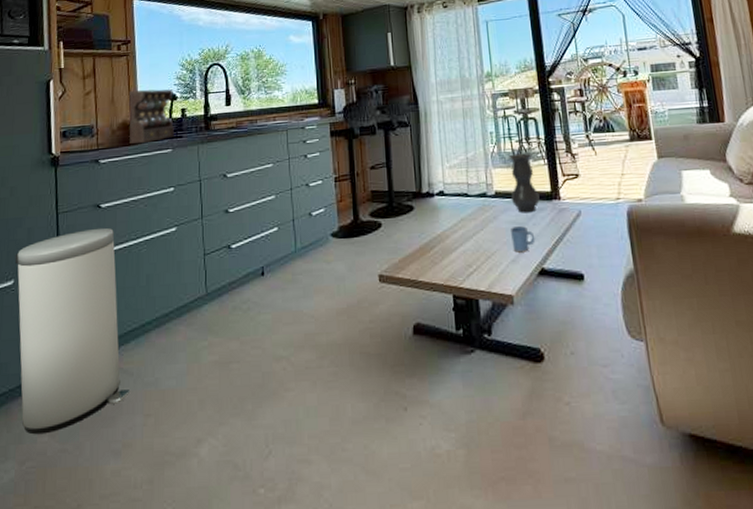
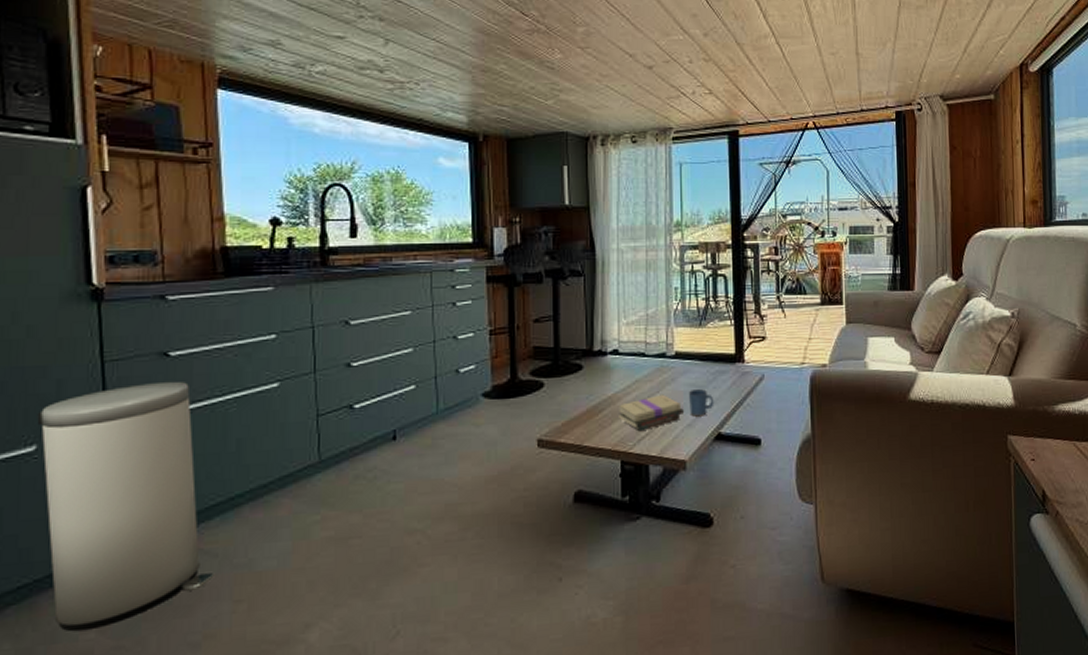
spice rack: present [129,89,174,144] -> none [211,209,277,278]
books: none [447,231,507,268] -> present [619,394,684,432]
vase: present [508,153,540,213] -> none [692,312,723,376]

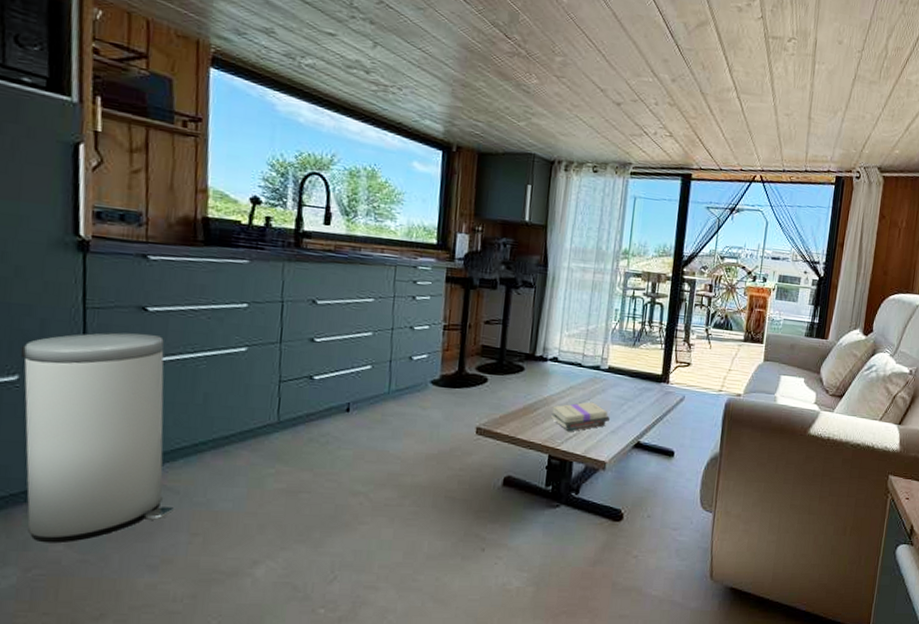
mug: present [688,388,714,417] -> none [614,400,638,426]

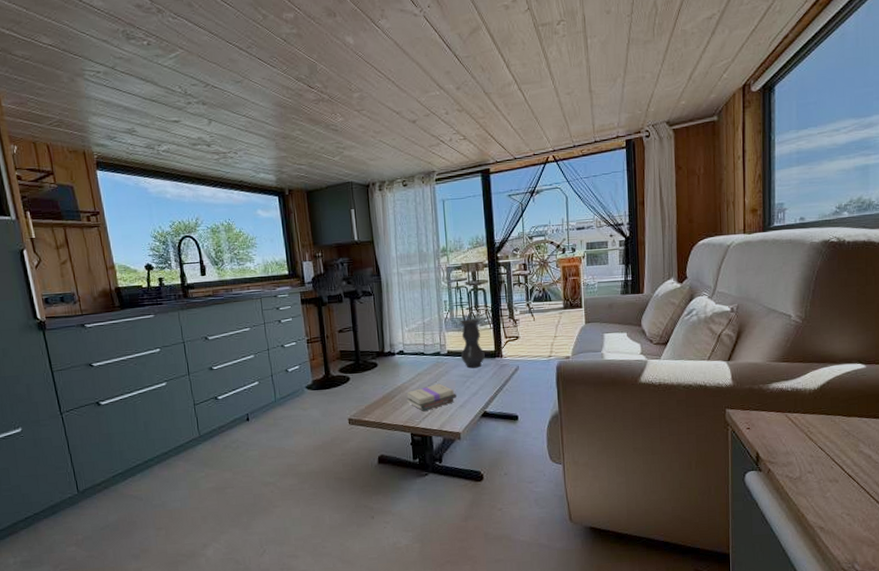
pedal bin: present [20,332,175,543] -> none [18,383,142,546]
vase: none [622,334,652,391] -> present [459,318,485,369]

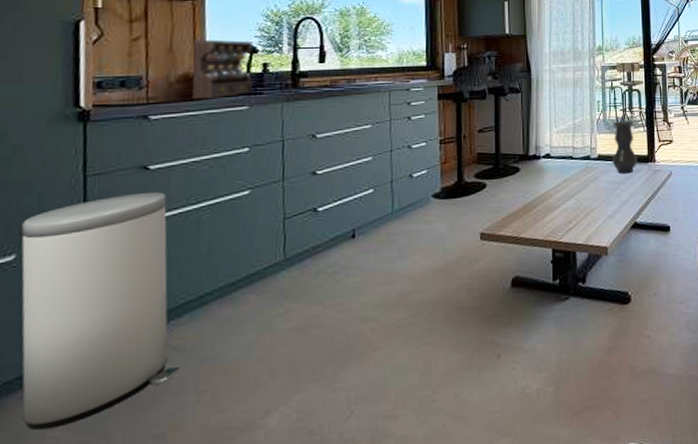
pedal bin: none [18,383,142,546] -> present [17,191,181,430]
spice rack: none [105,259,154,310] -> present [192,39,253,100]
books: present [406,383,456,412] -> none [550,191,605,224]

